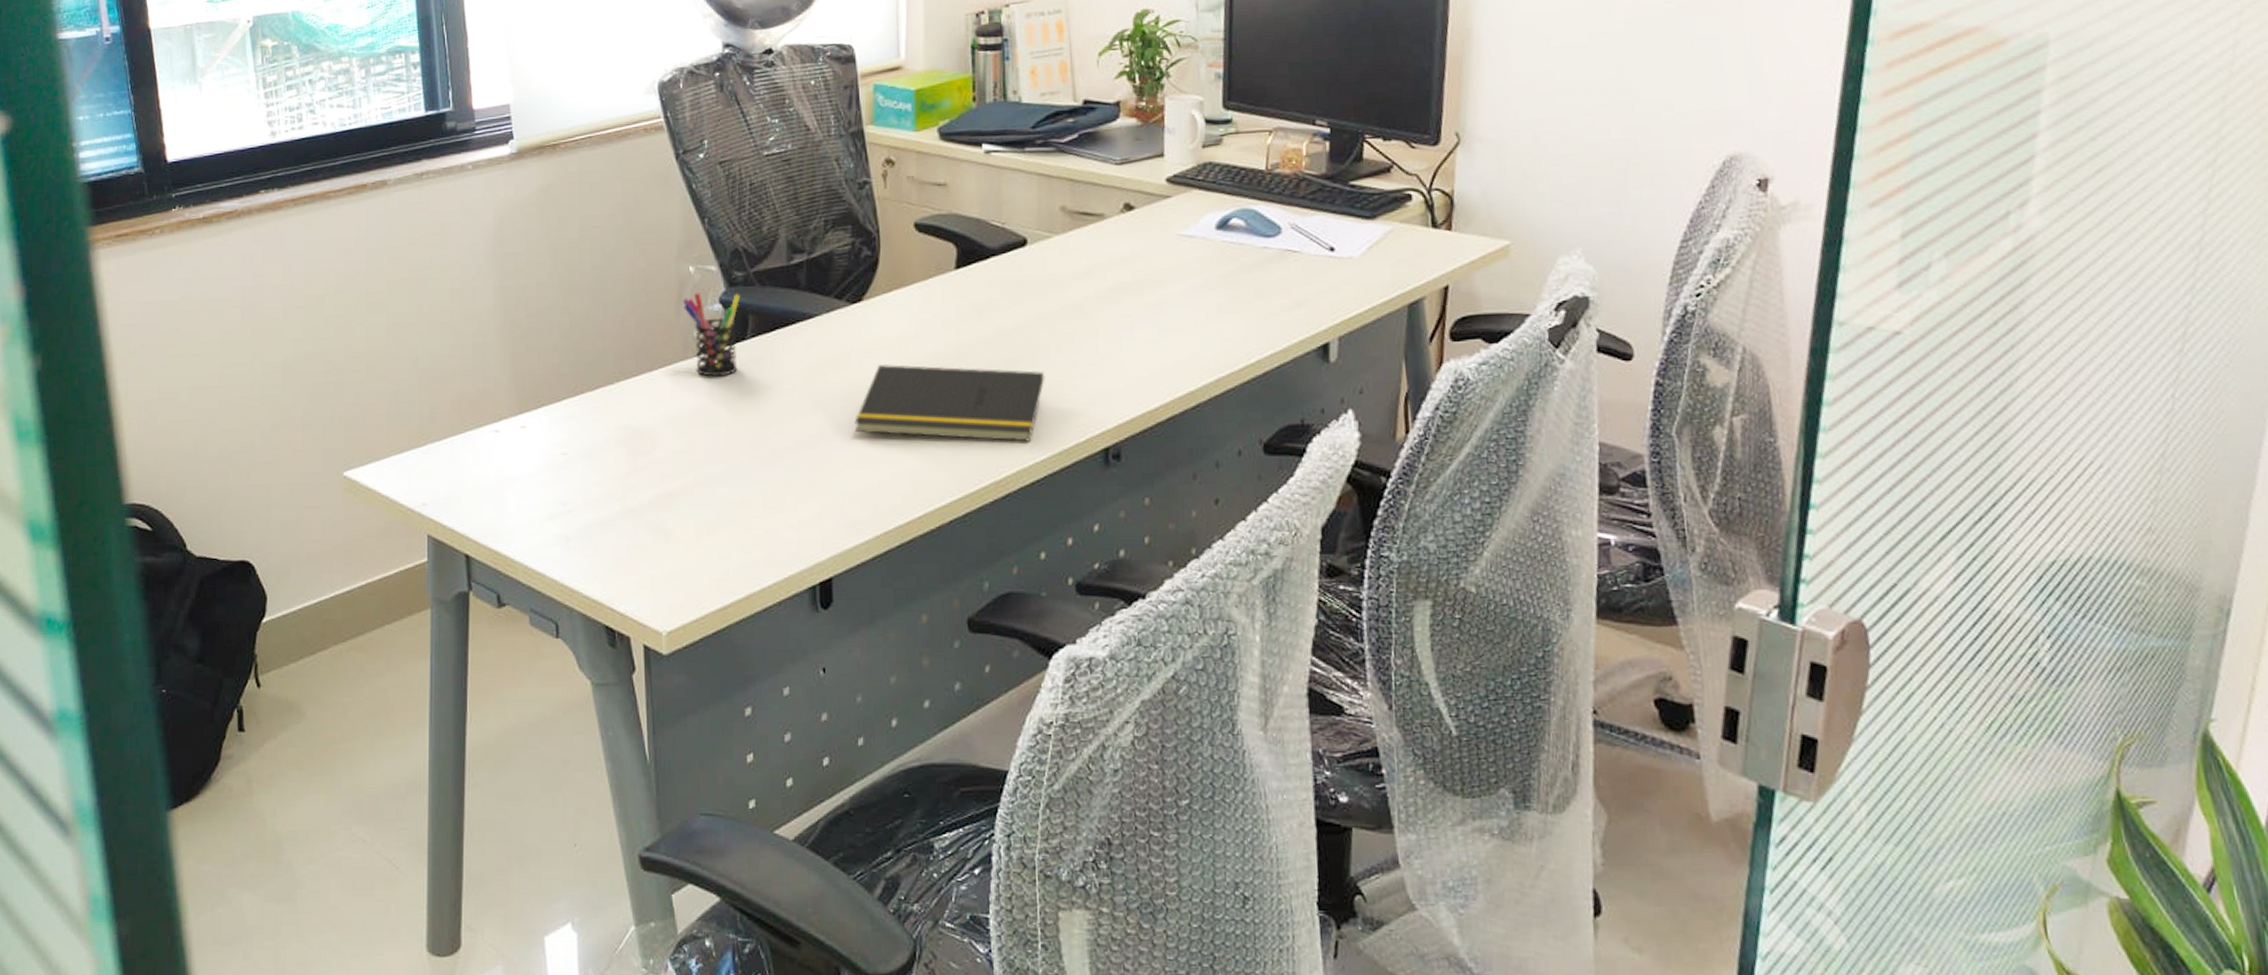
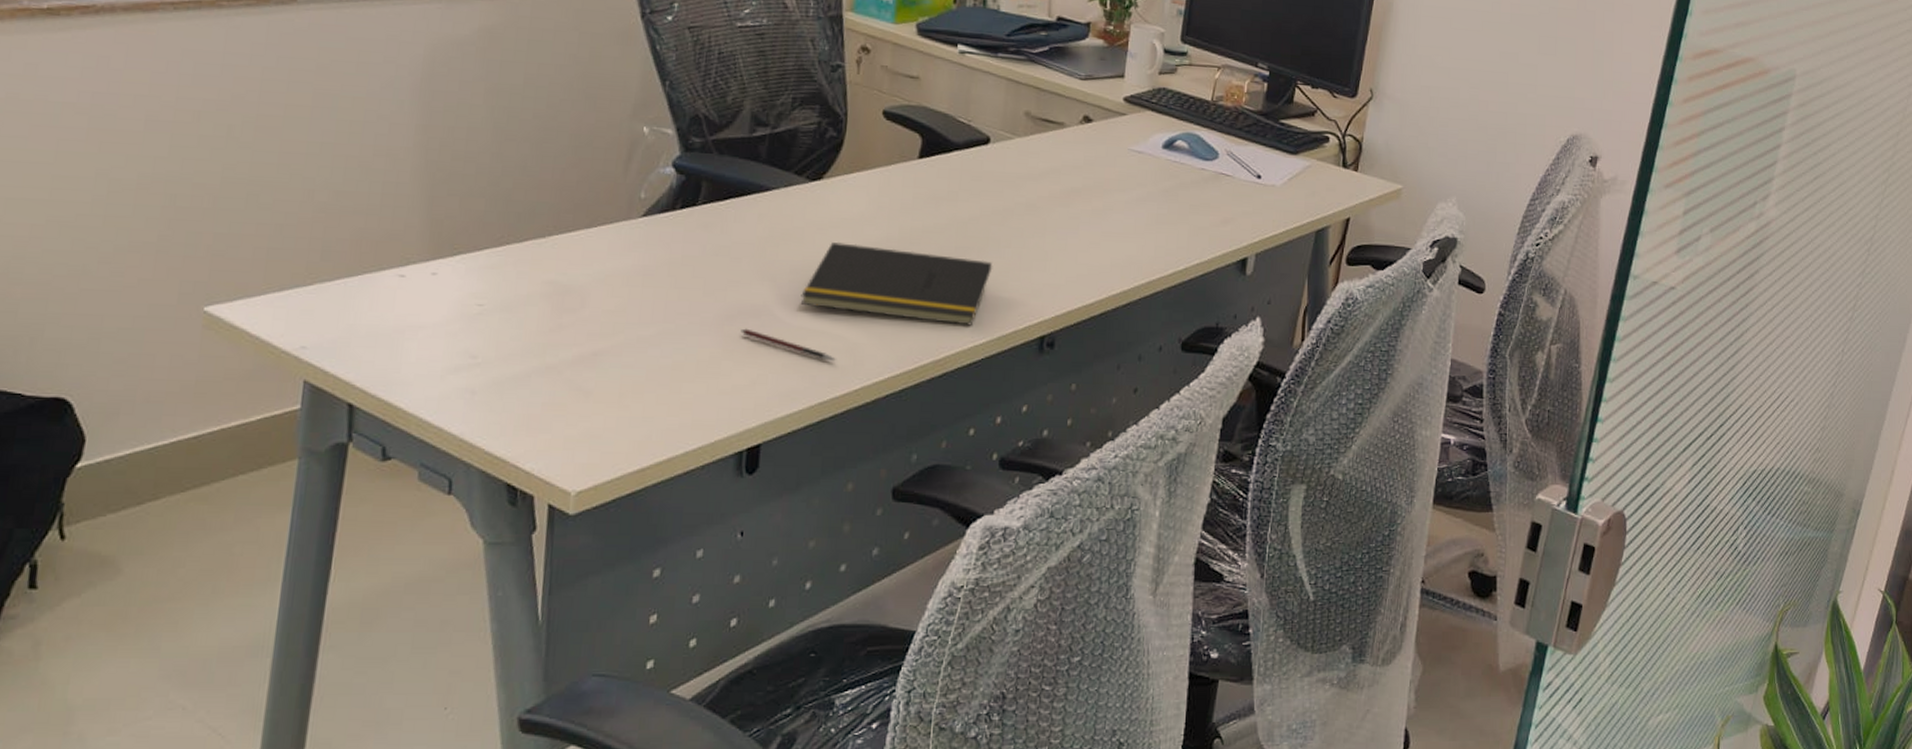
pen holder: present [682,293,741,377] -> none [631,154,696,240]
pen: none [800,460,897,489] -> present [740,328,837,362]

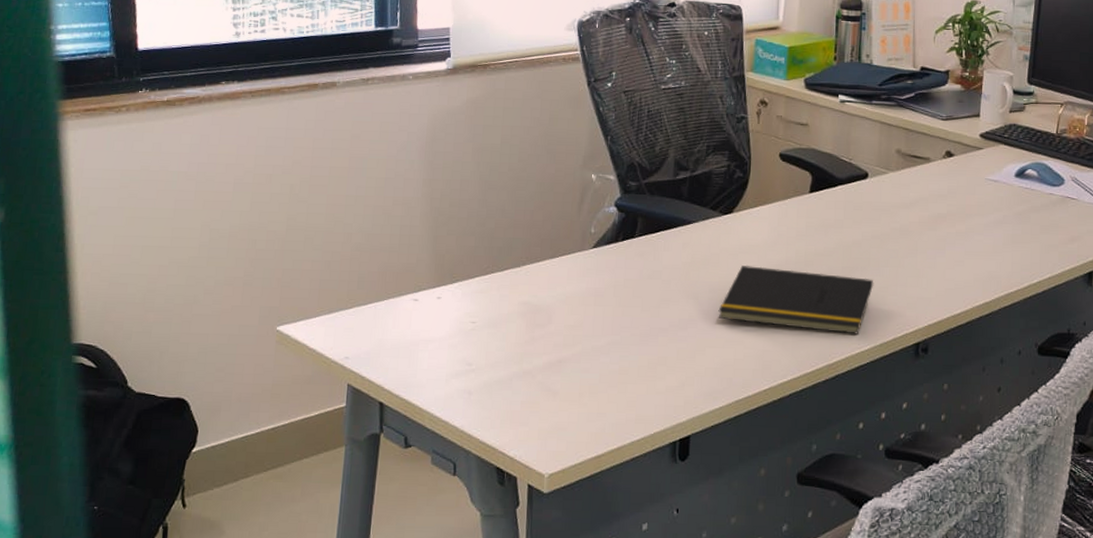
pen: present [740,328,837,362] -> none [671,339,749,366]

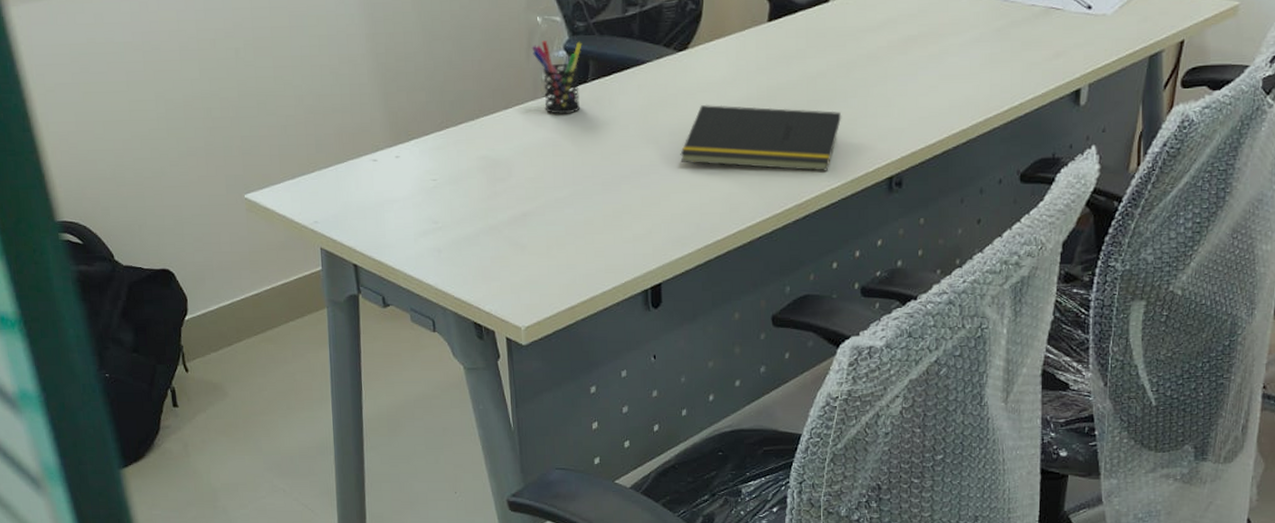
pen holder: none [583,197,633,267] -> present [531,41,582,115]

